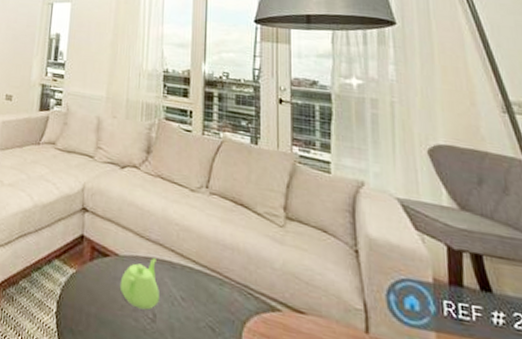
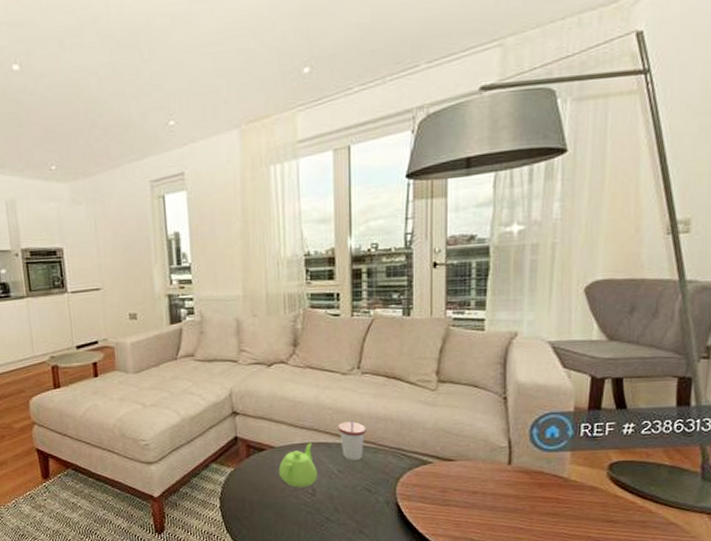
cup: none [184,242,212,290] -> present [338,420,366,460]

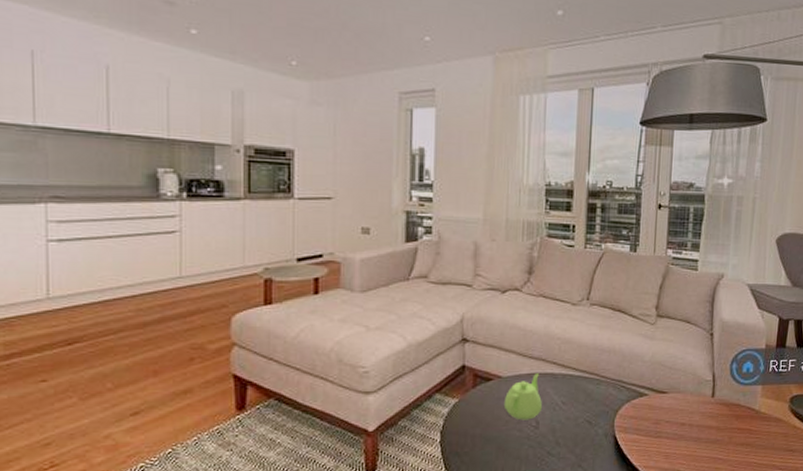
cup: present [338,420,366,460] -> none [565,351,591,392]

